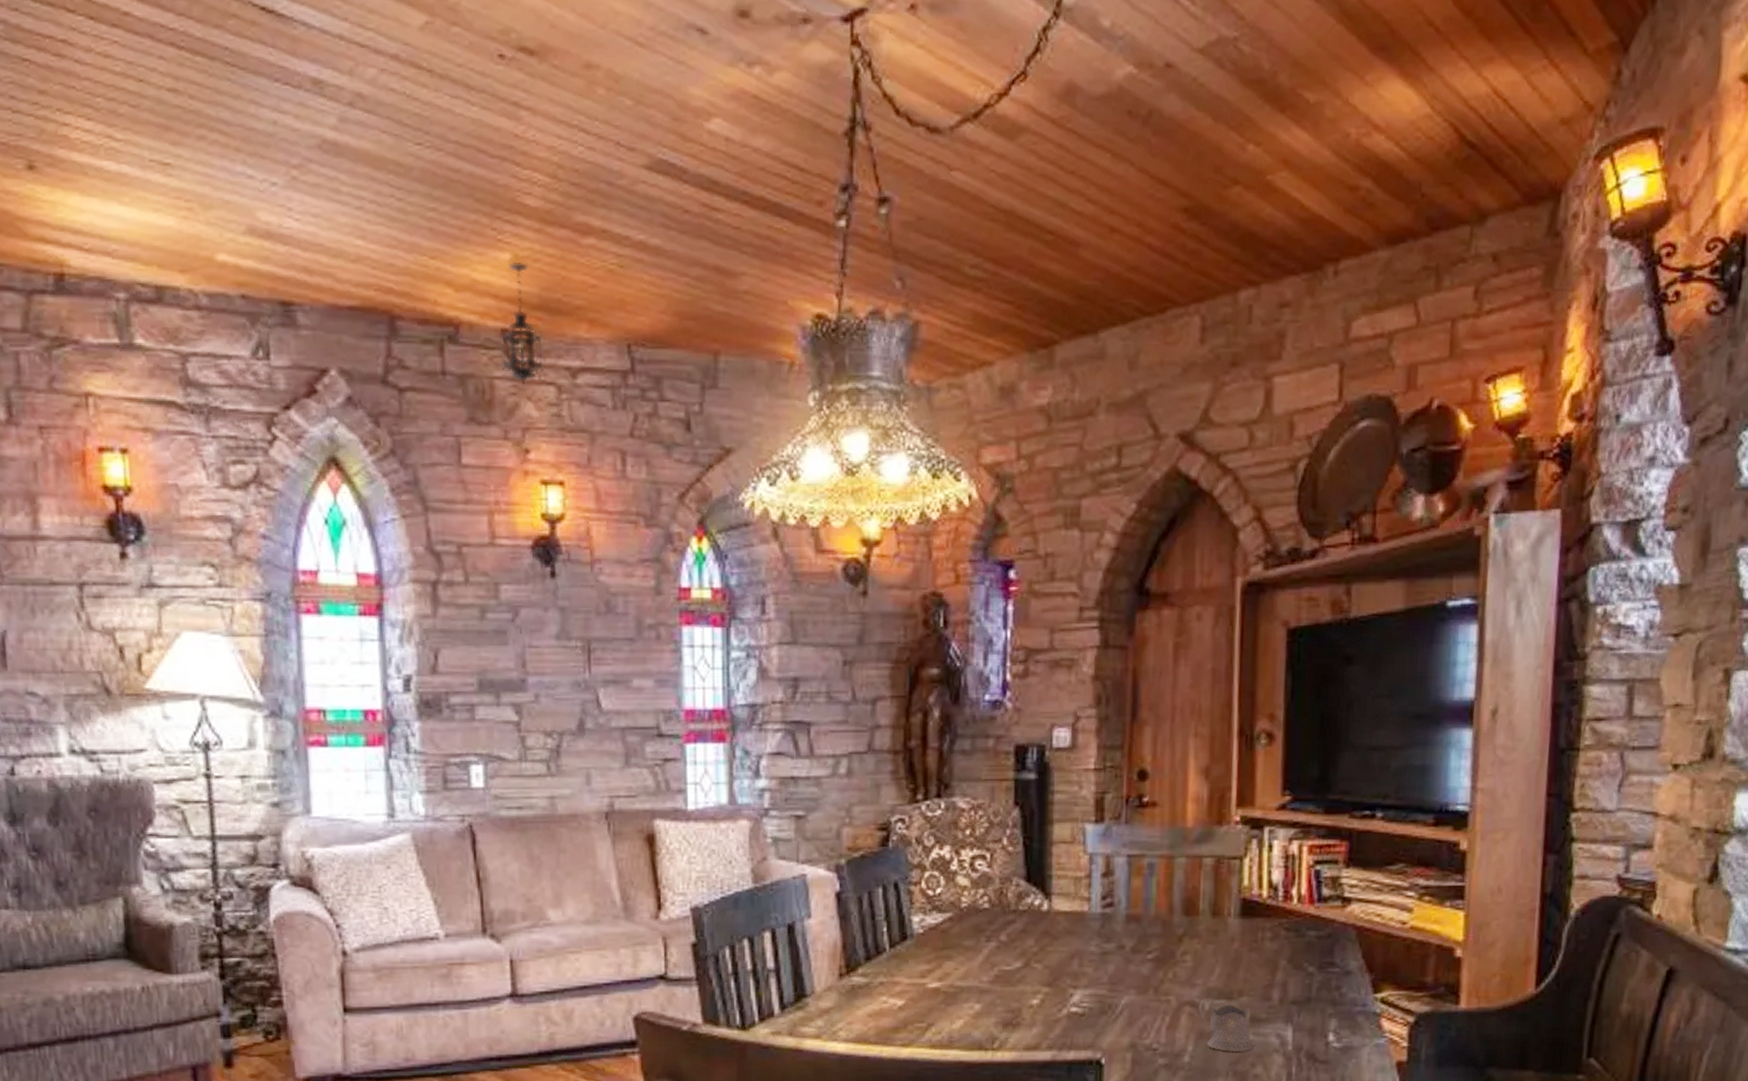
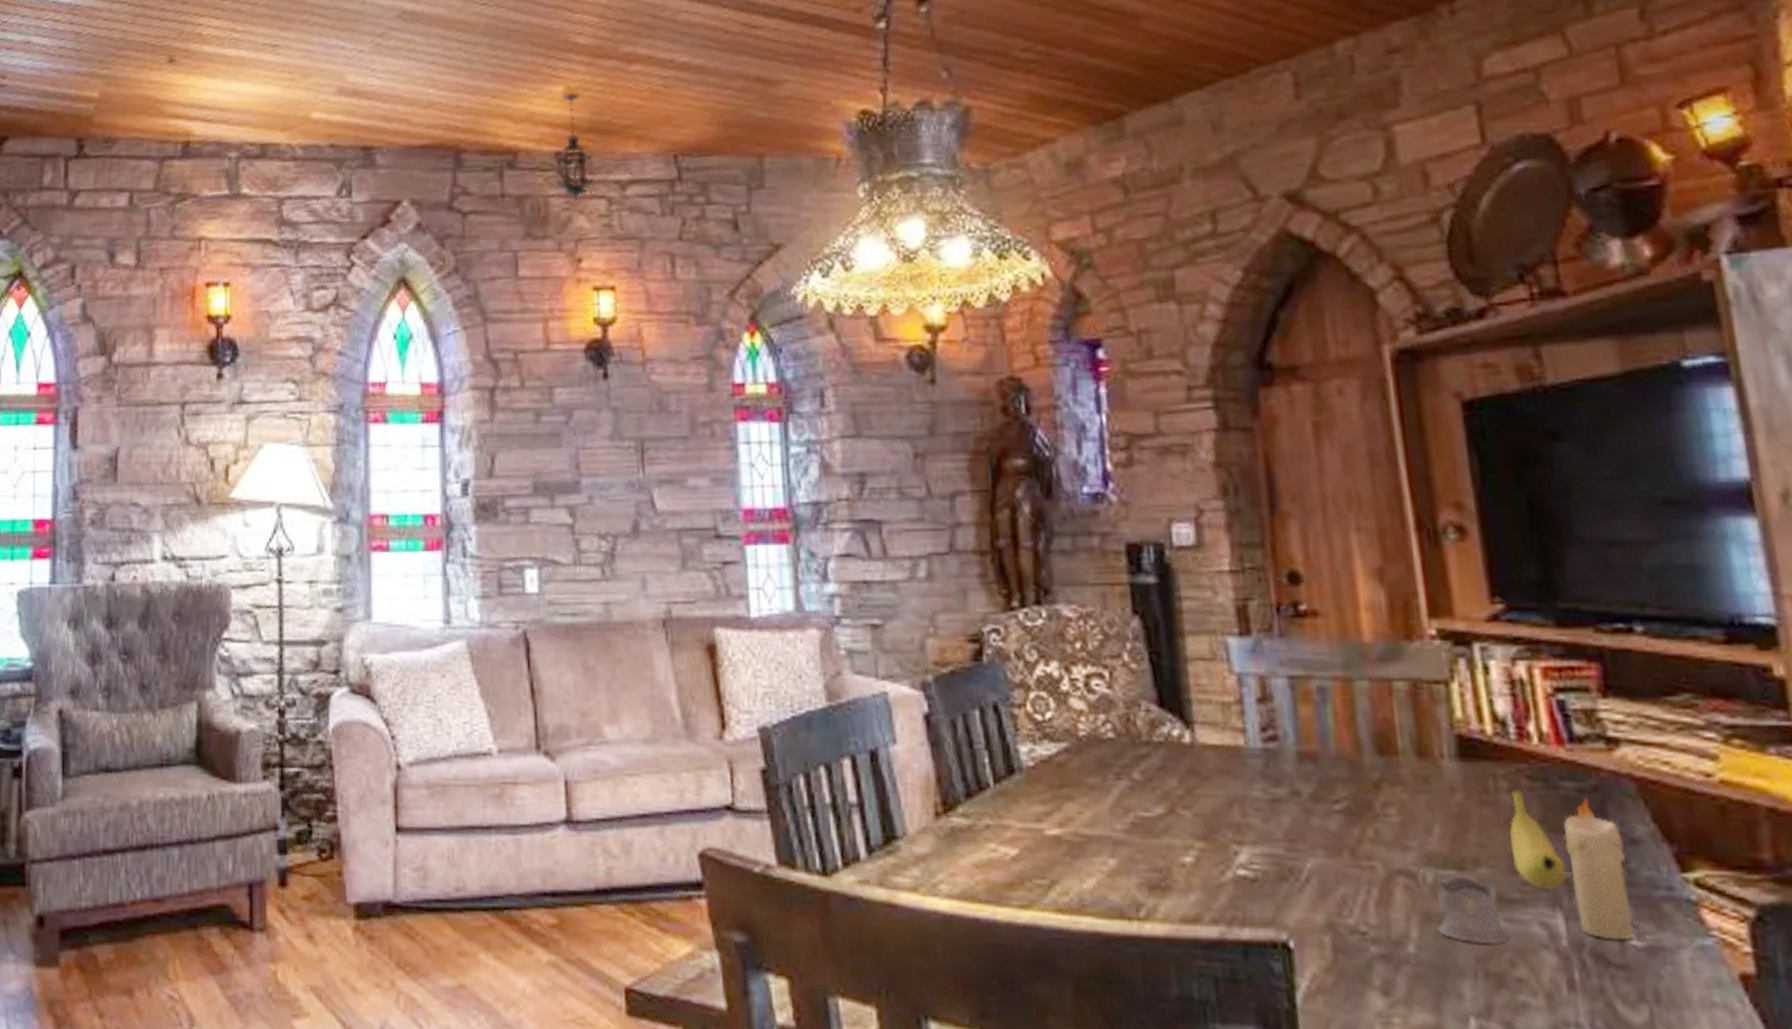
fruit: none [1265,938,1300,1011] -> present [1510,789,1567,891]
candle: none [1302,942,1341,1044] -> present [1564,797,1634,941]

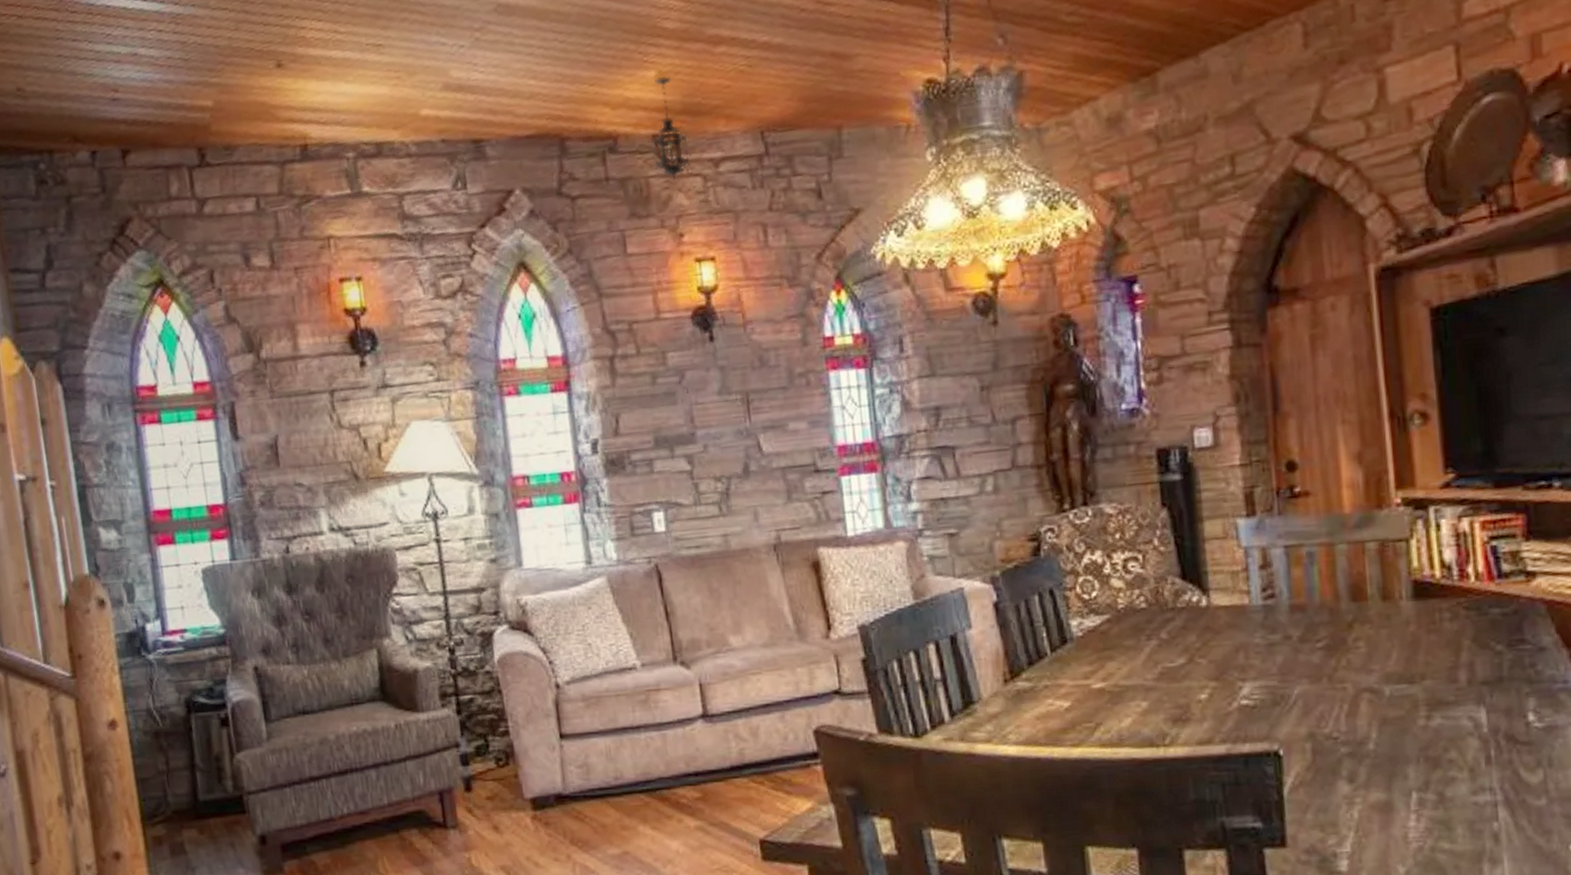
tea glass holder: present [1417,868,1509,945] -> none [1378,684,1444,738]
fruit: present [1510,789,1567,891] -> none [1449,617,1490,692]
candle: present [1564,797,1634,941] -> none [1490,619,1536,725]

